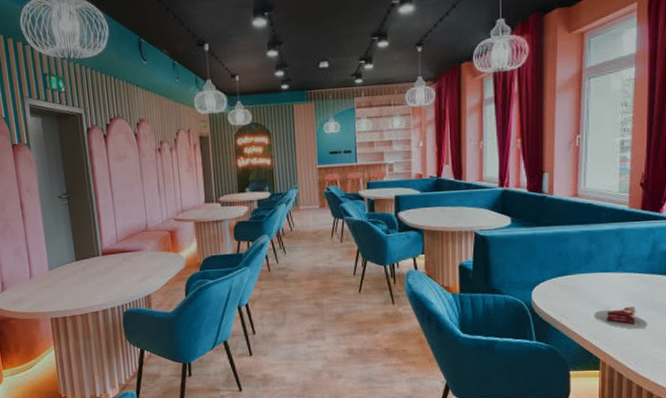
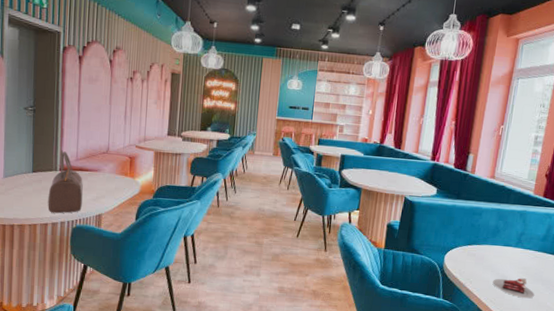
handbag: none [94,234,130,300] -> present [48,150,84,214]

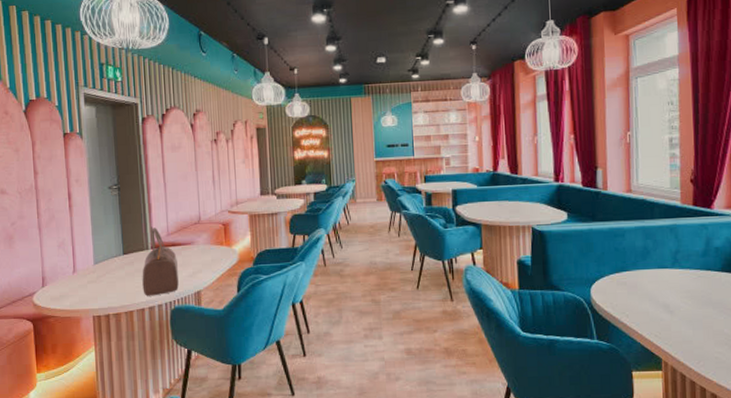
cake slice: present [493,278,535,299] -> none [653,303,707,328]

